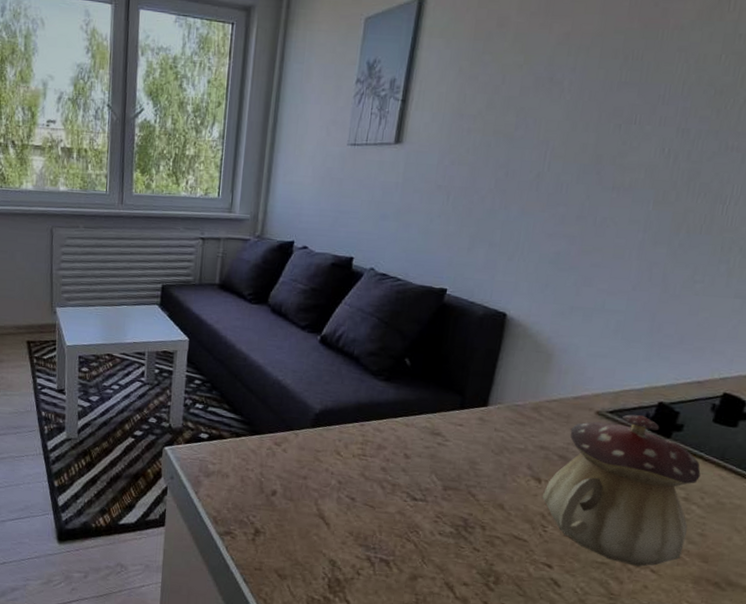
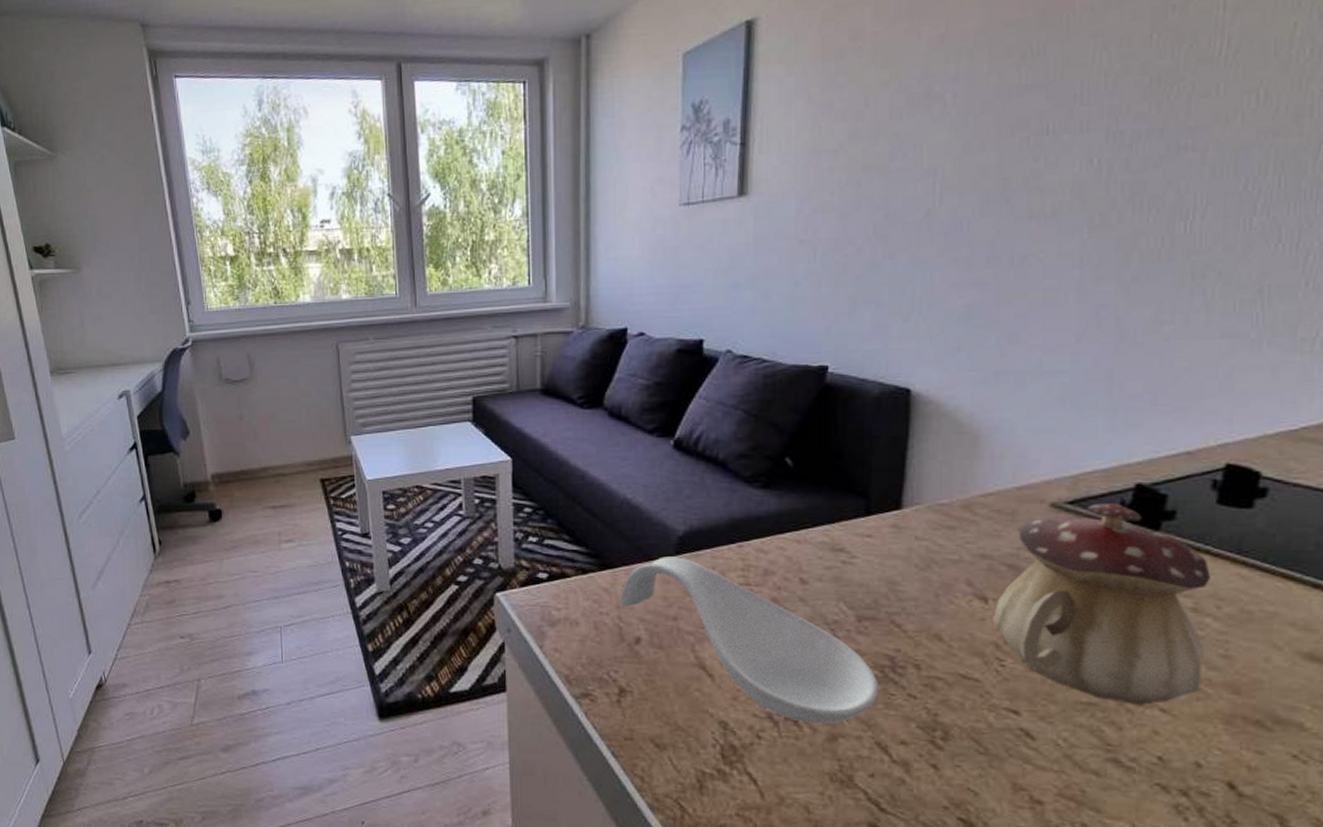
spoon rest: none [263,428,453,567] -> present [619,556,879,724]

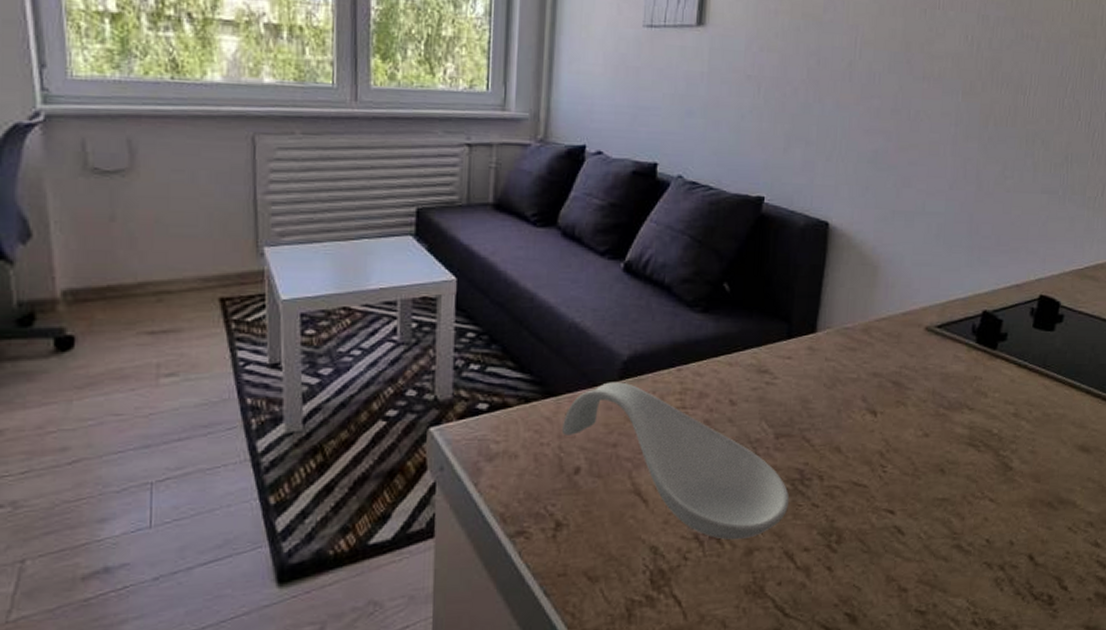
teapot: present [993,503,1210,705] -> none [879,327,1026,497]

